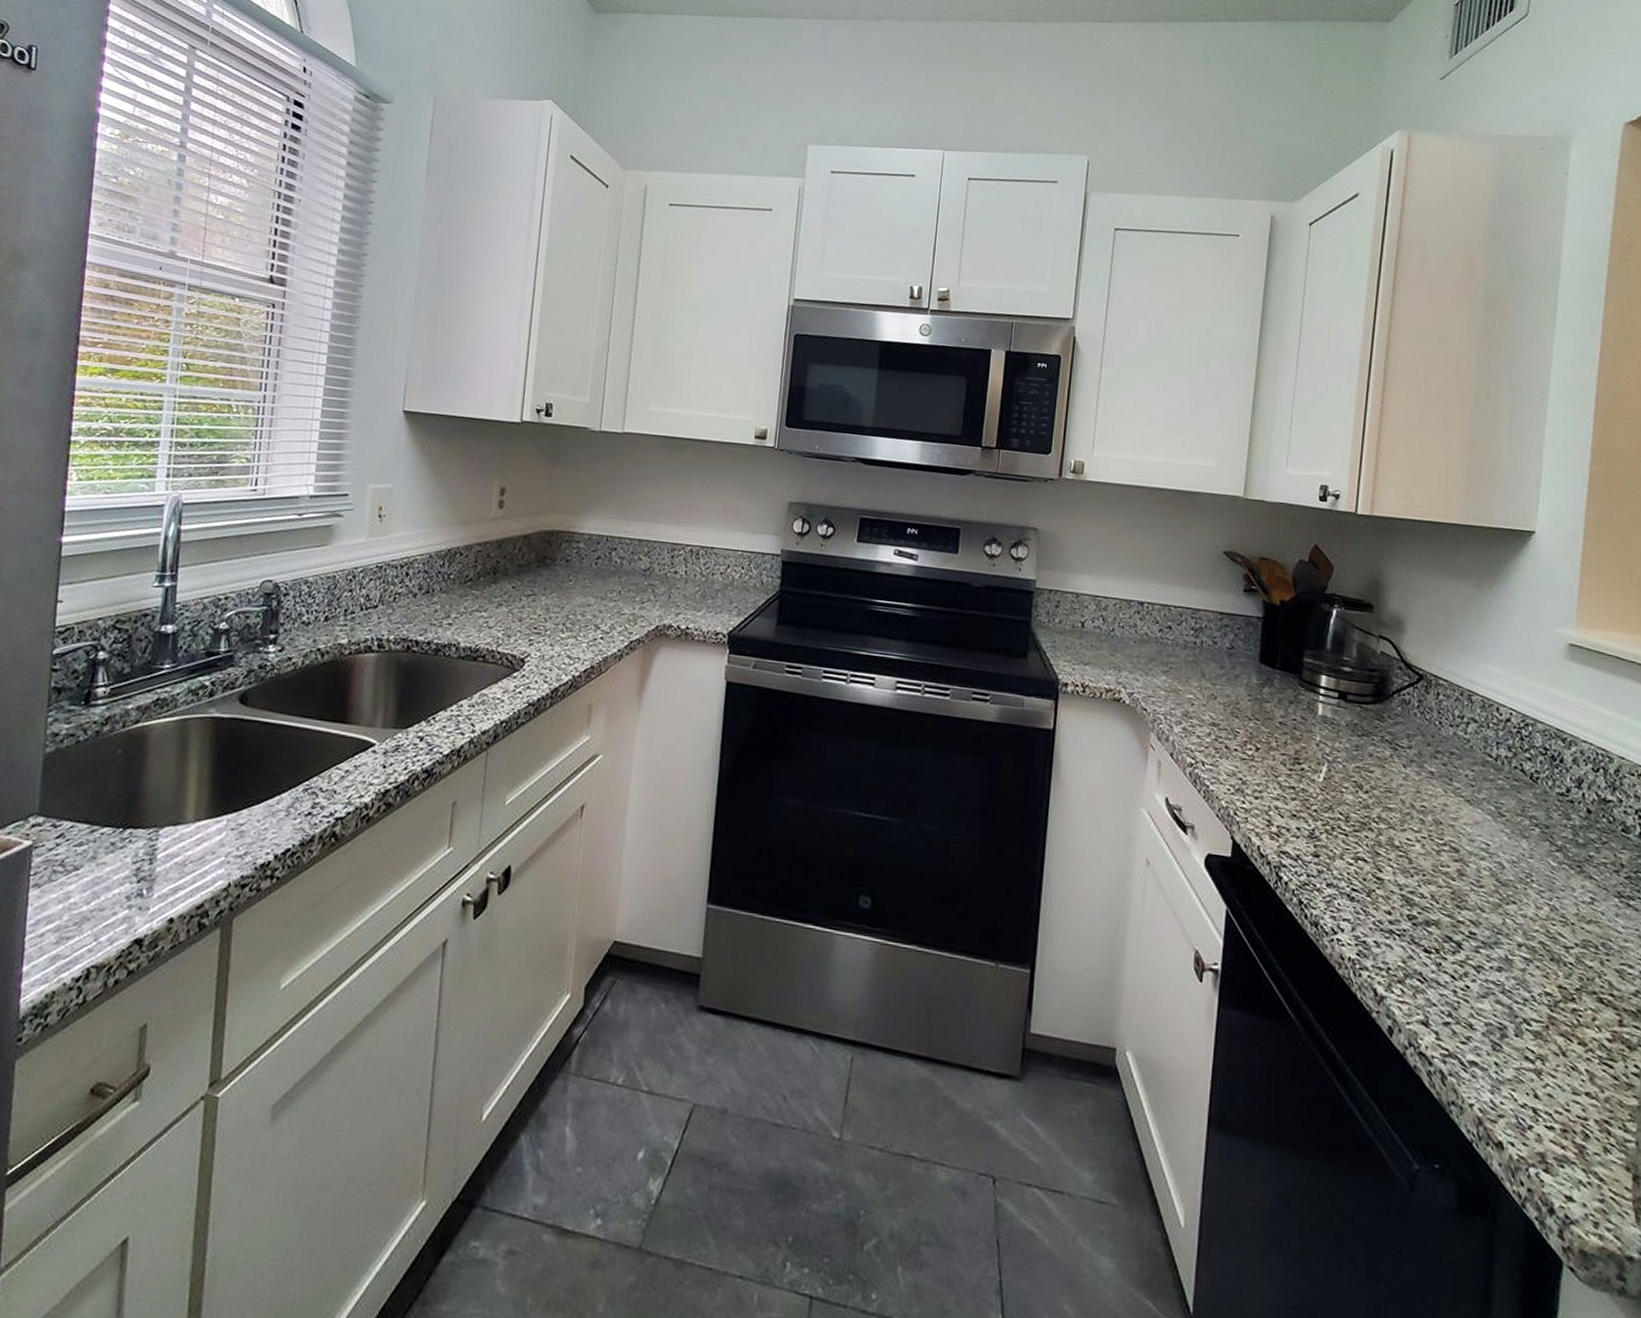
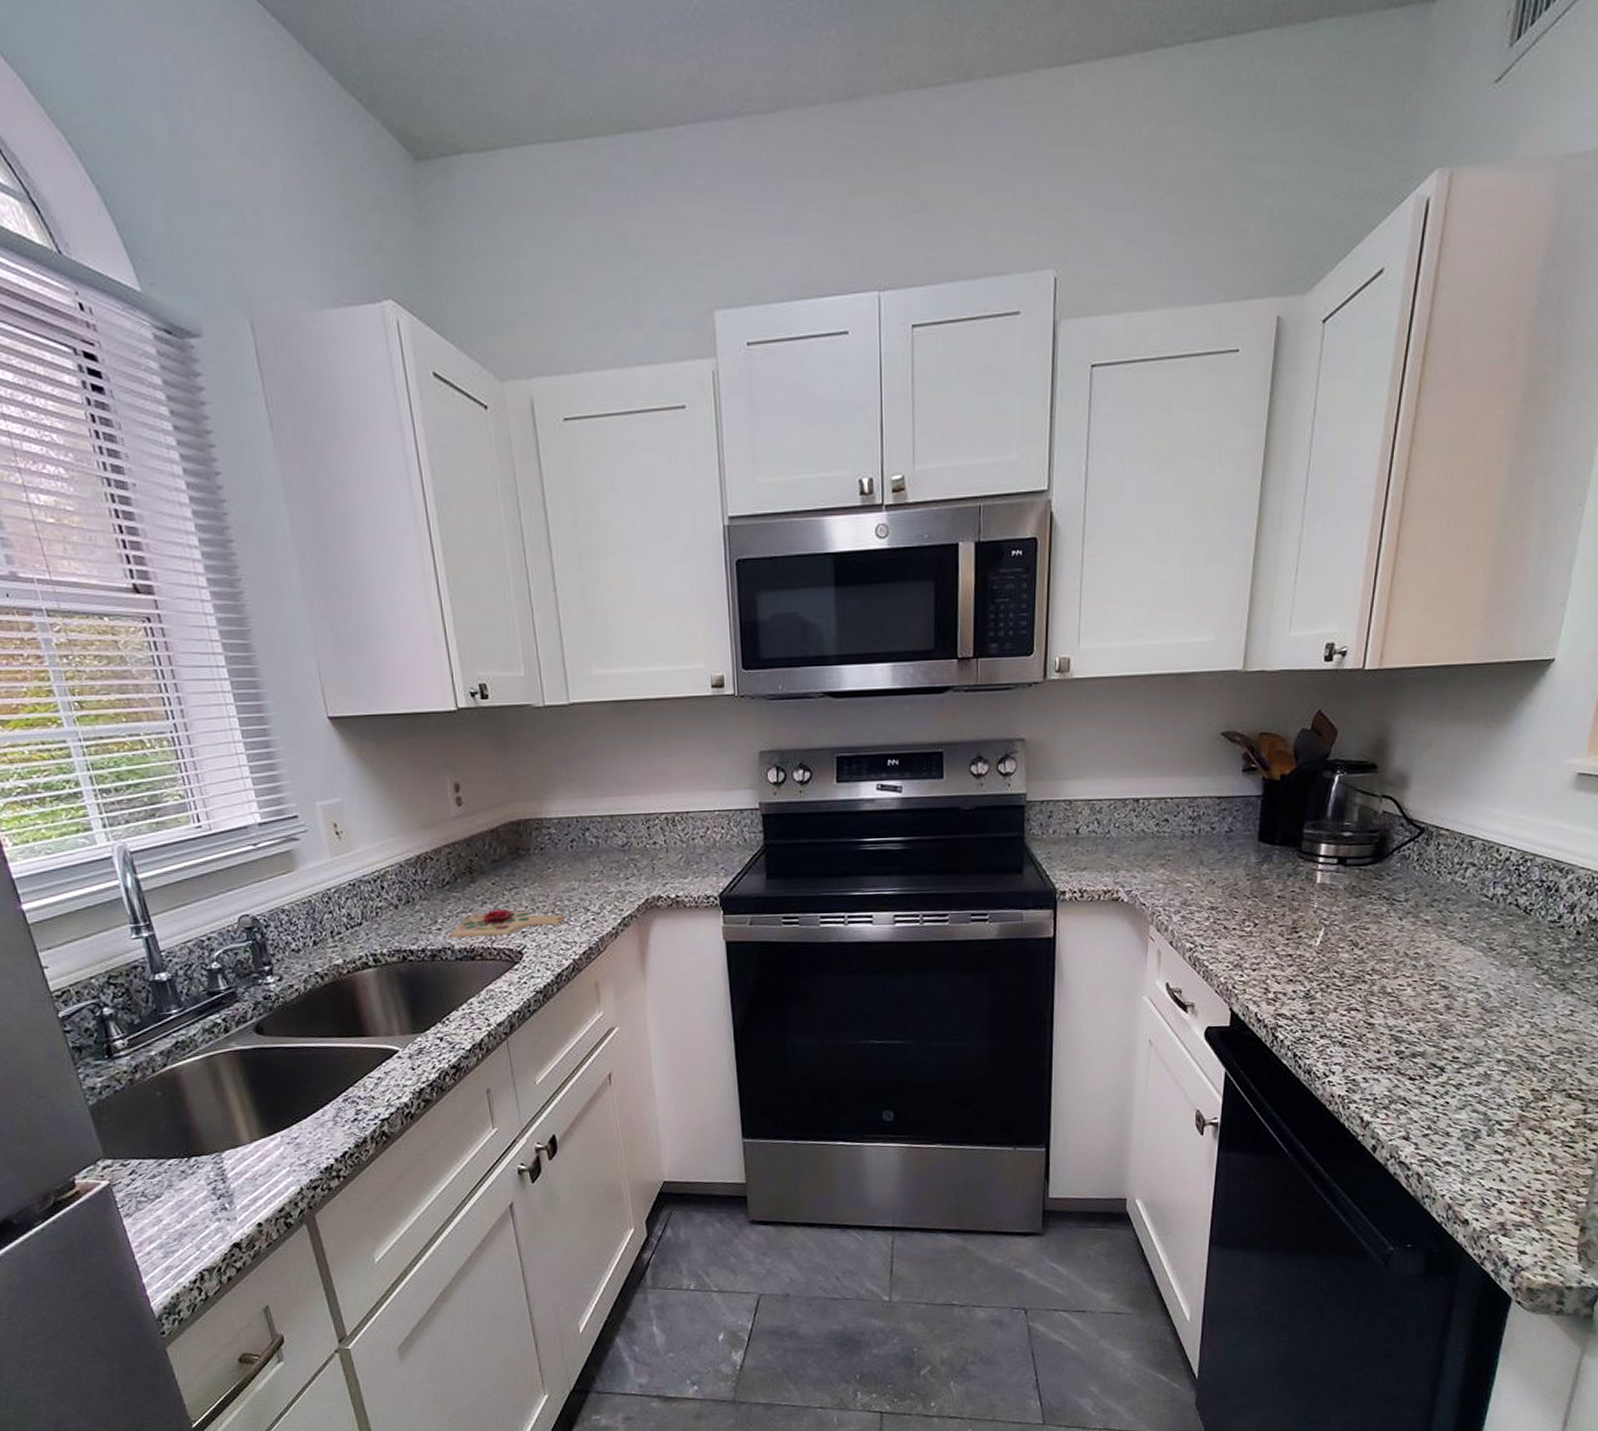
cutting board: none [458,610,574,640] -> present [449,908,565,939]

